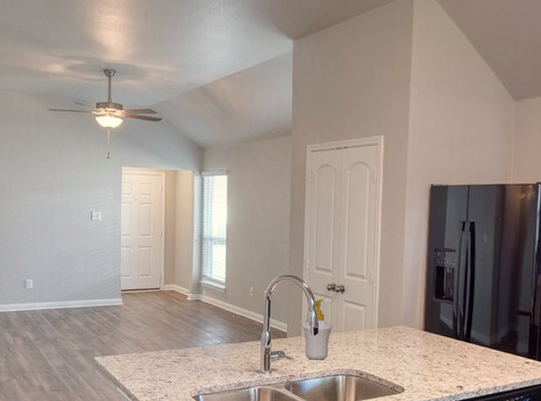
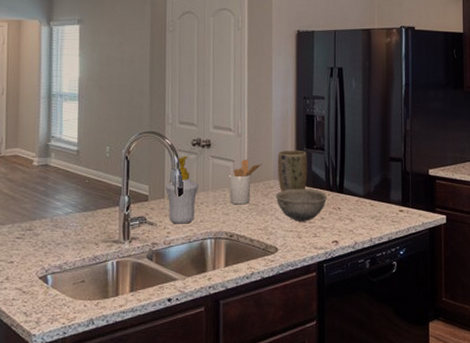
utensil holder: none [360,305,393,347] -> present [228,159,262,205]
bowl: none [404,335,455,366] -> present [275,188,328,222]
plant pot: none [406,298,436,338] -> present [277,150,308,192]

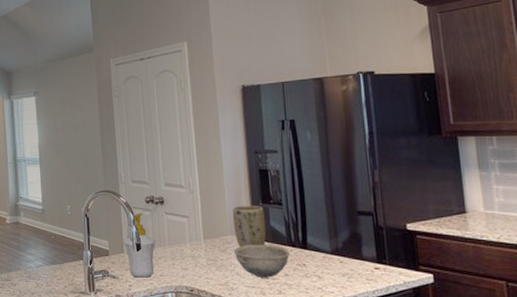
utensil holder: present [228,159,262,205] -> none [183,215,217,260]

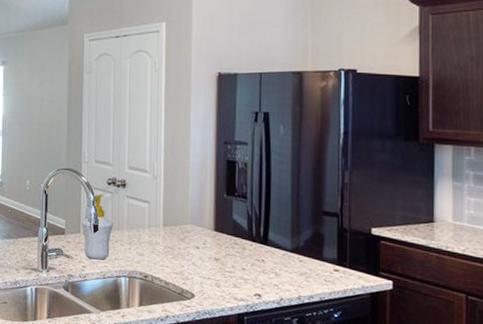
plant pot: present [232,205,267,248] -> none [194,195,228,239]
bowl: present [233,244,291,278] -> none [192,235,250,271]

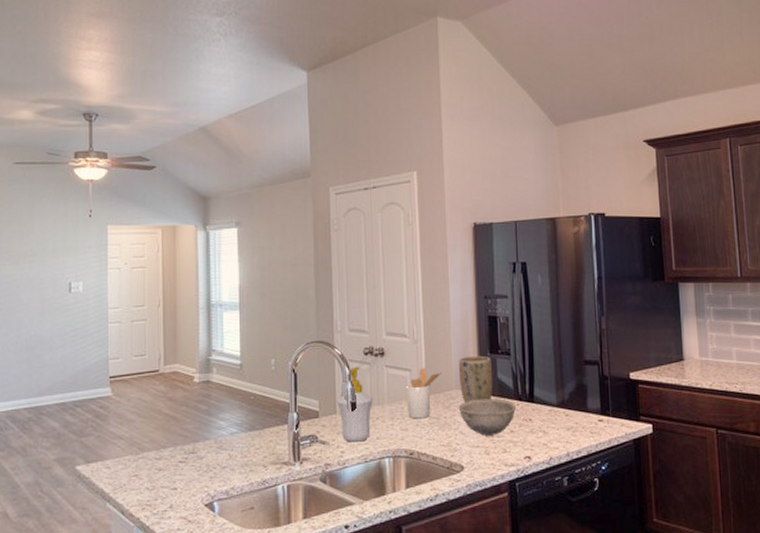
utensil holder: none [143,201,179,247] -> present [405,368,442,419]
bowl: none [192,235,250,271] -> present [458,399,517,436]
plant pot: none [194,195,228,239] -> present [458,355,493,403]

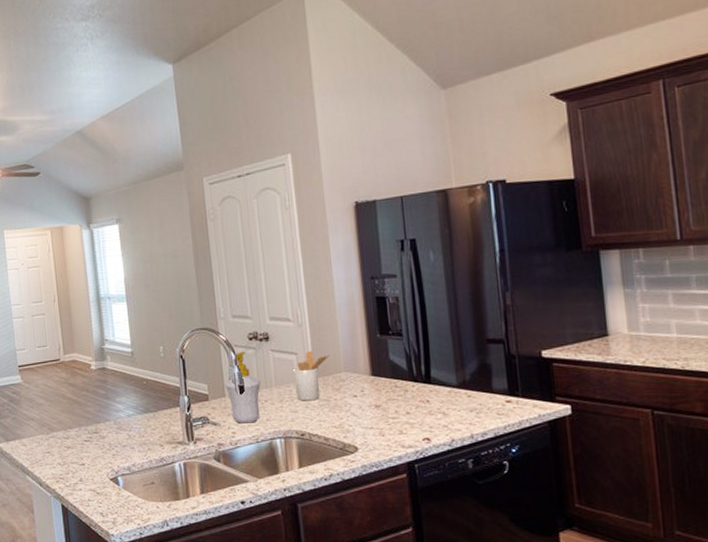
plant pot: present [458,355,493,403] -> none [346,337,385,386]
bowl: present [458,399,517,436] -> none [348,380,412,417]

